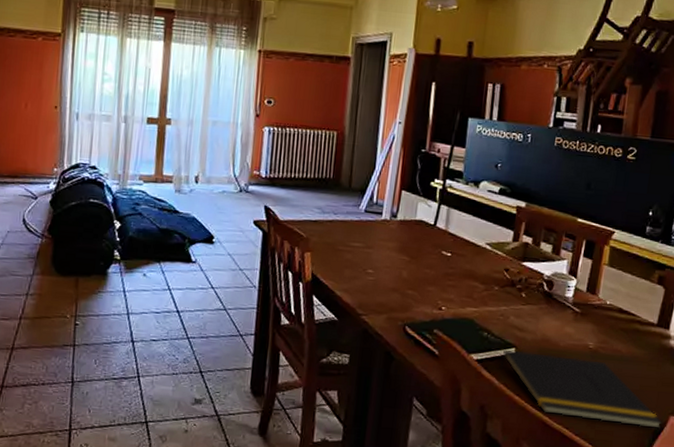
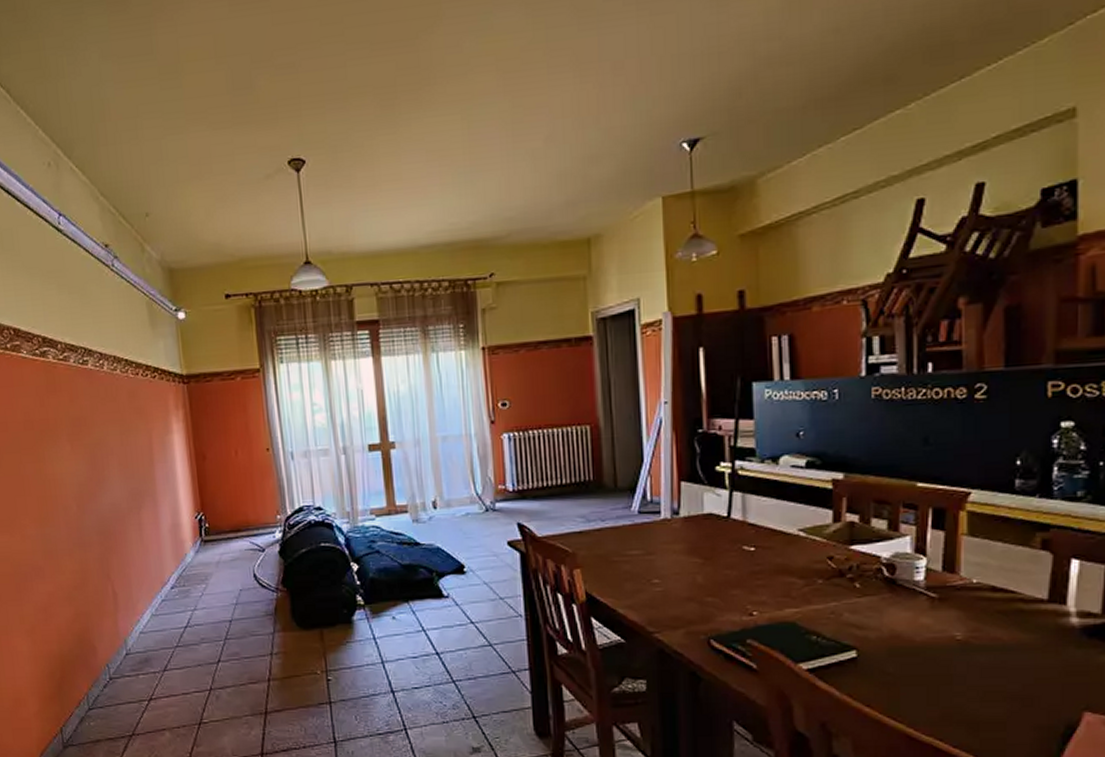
notepad: present [499,349,663,429] -> none [838,652,1075,730]

